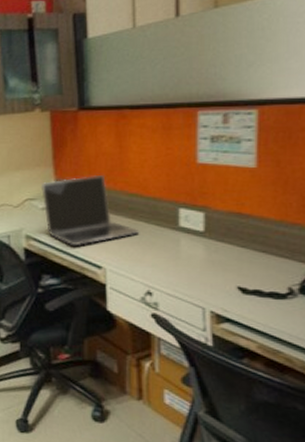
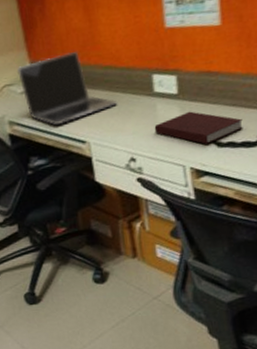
notebook: none [175,251,272,289] -> present [154,111,243,144]

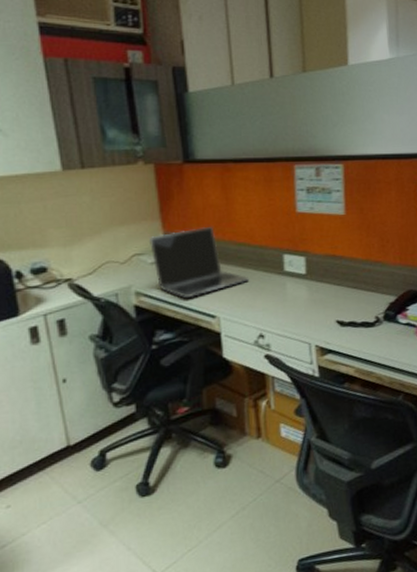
notebook: present [154,111,243,144] -> none [283,291,363,323]

